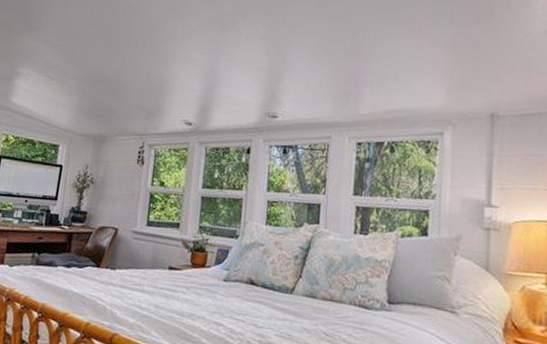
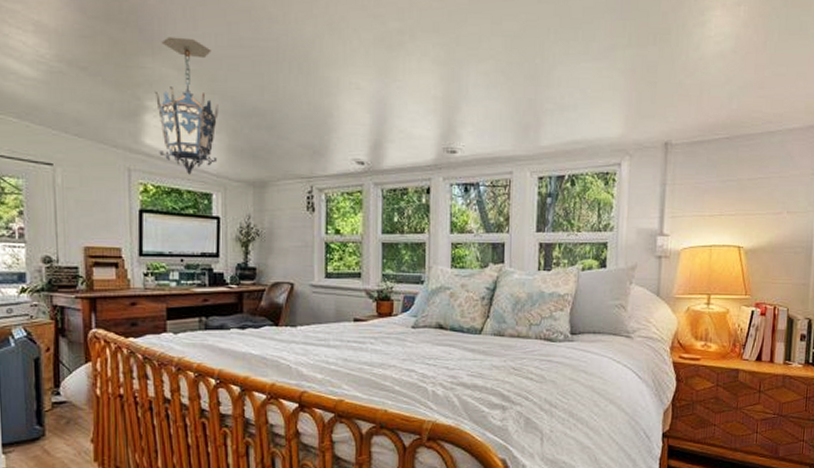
hanging lantern: none [22,19,75,128] -> present [154,36,219,175]

